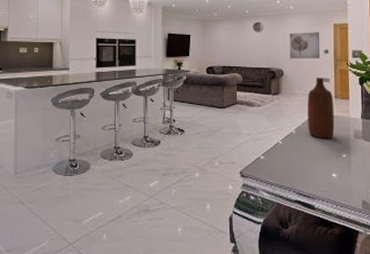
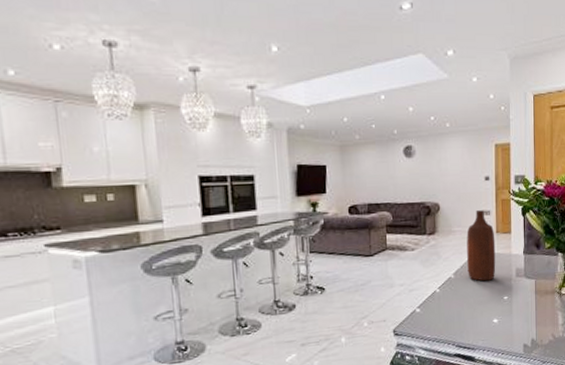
wall art: present [289,32,321,59] -> none [446,155,481,189]

